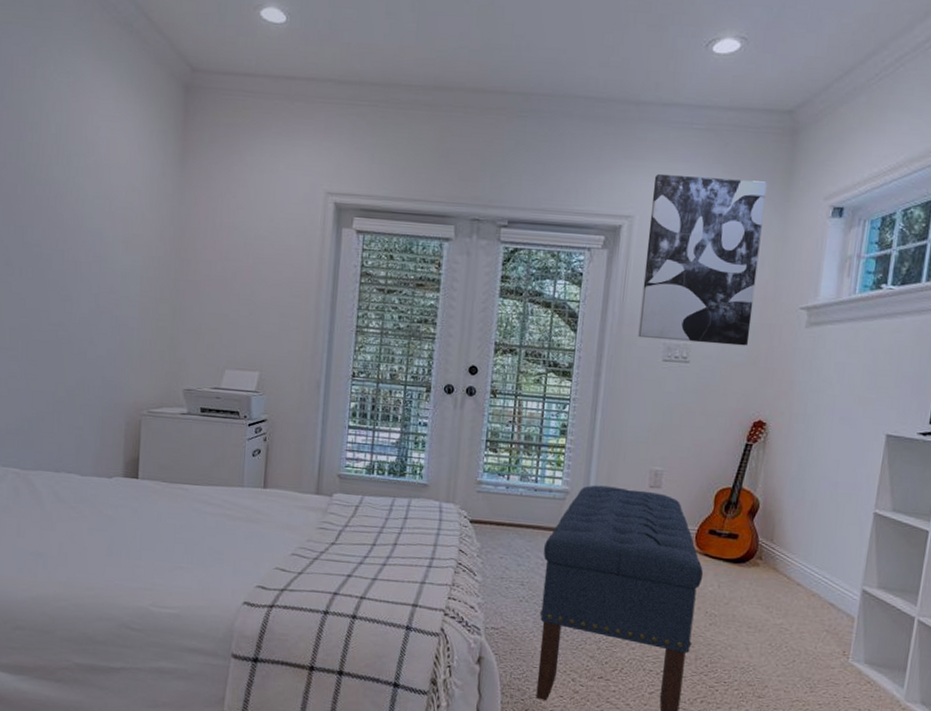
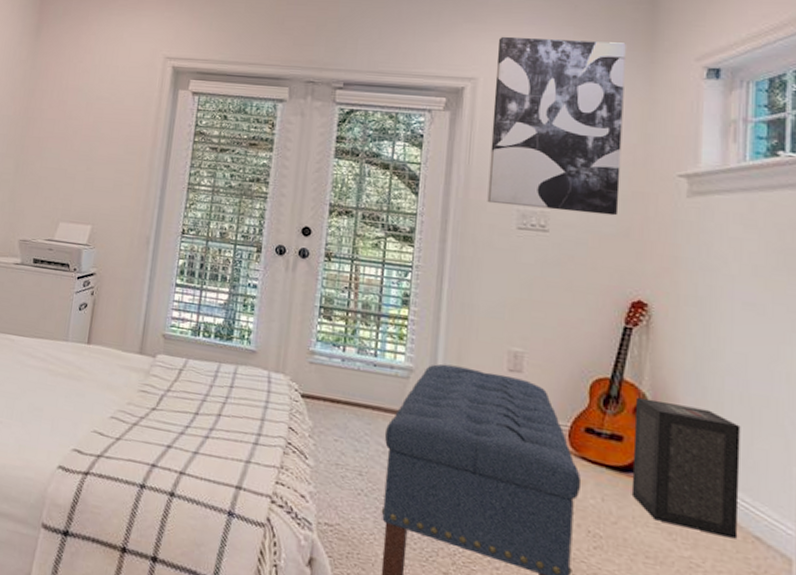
speaker: none [741,502,828,607] -> present [631,397,741,539]

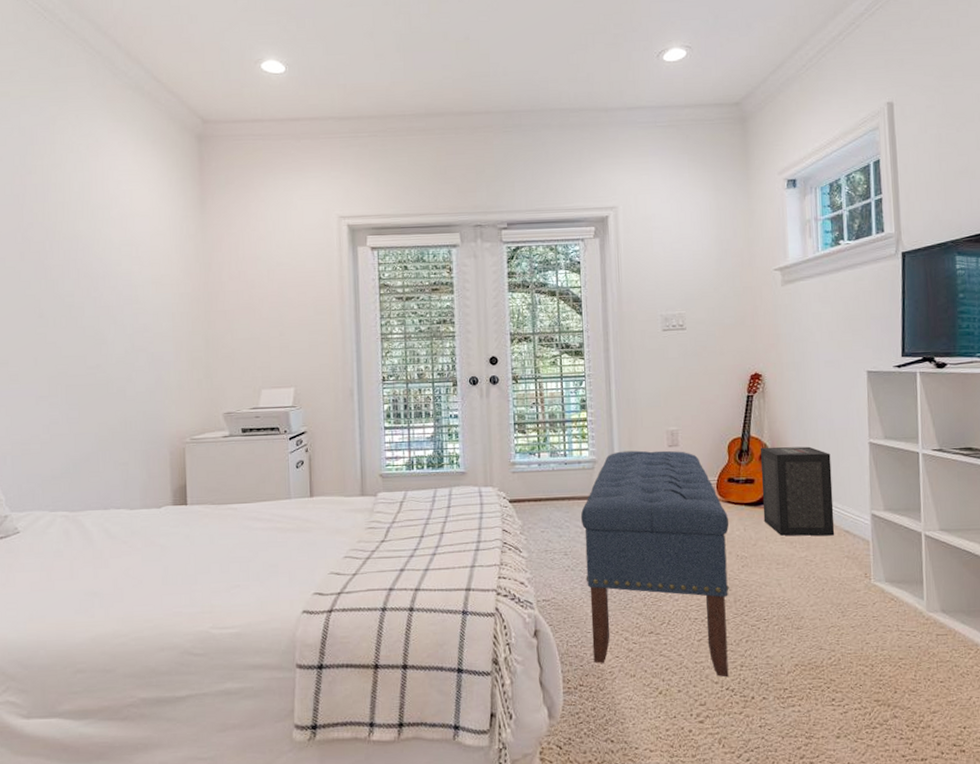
wall art: present [487,36,626,216] -> none [631,164,735,313]

